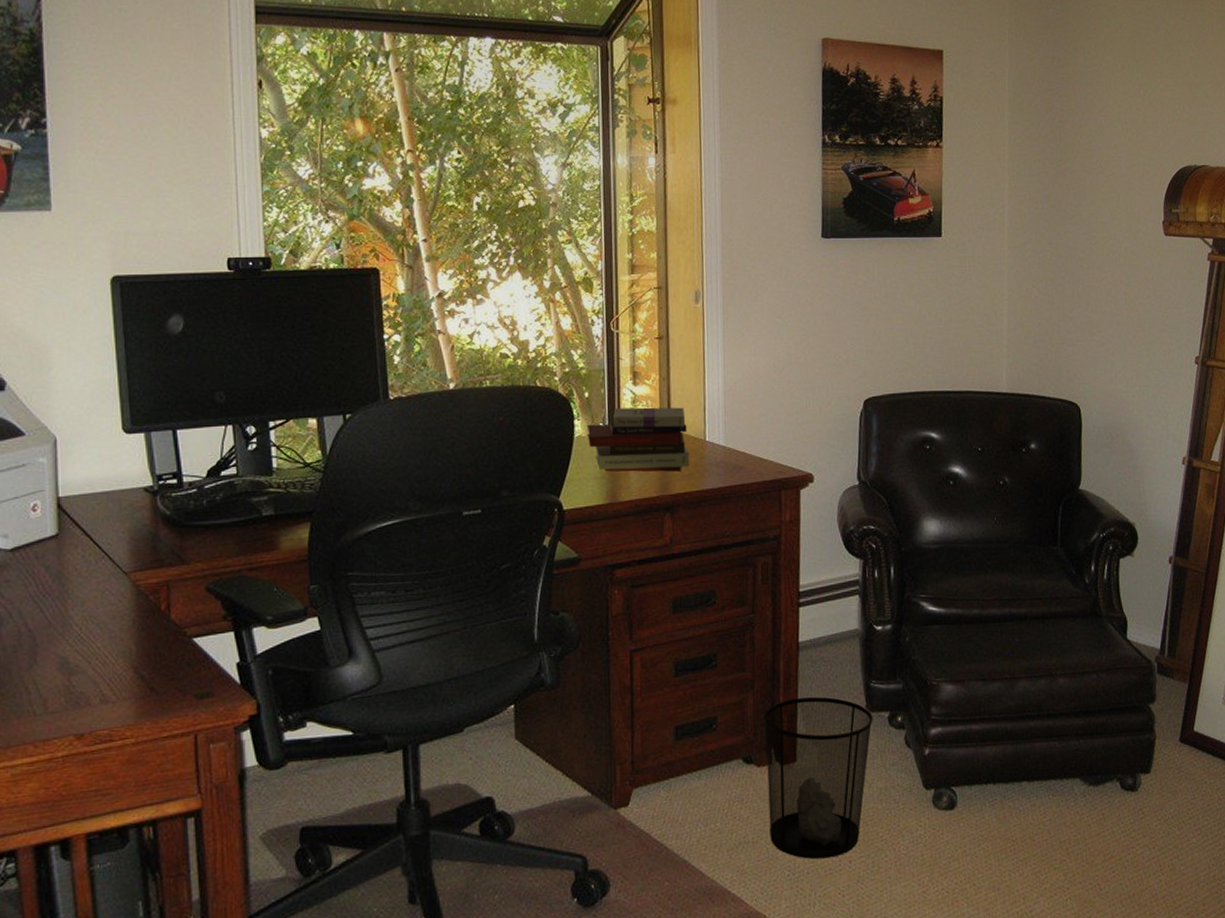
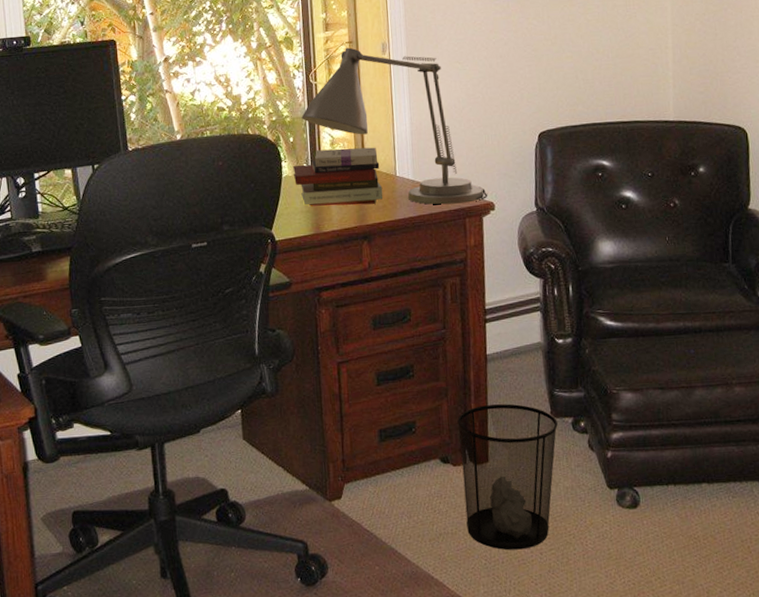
desk lamp: none [599,294,807,475] -> present [301,47,488,205]

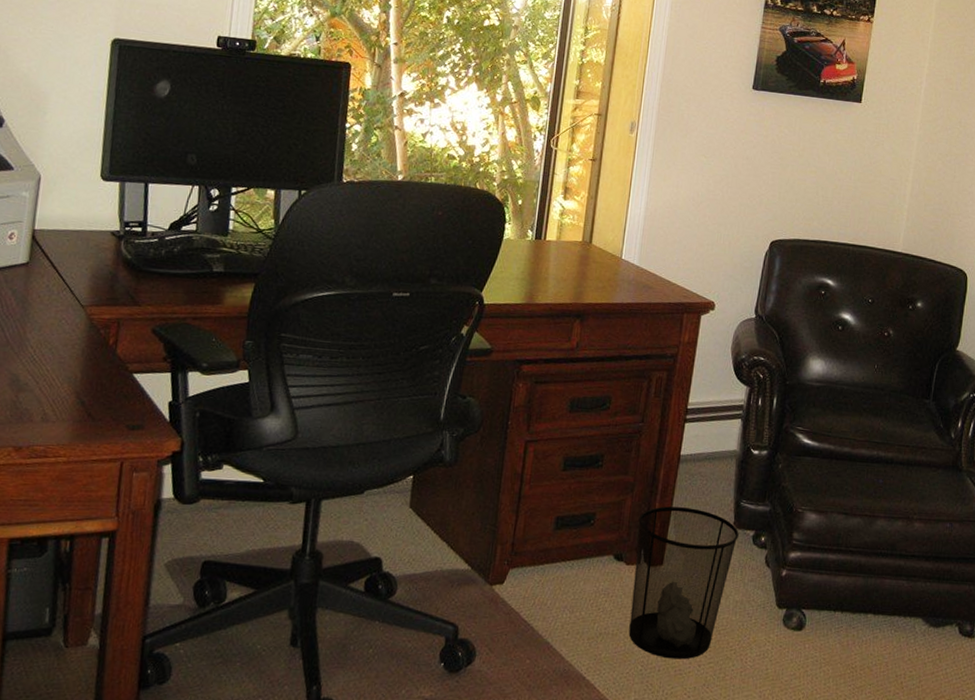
books: present [293,147,384,206] -> none [515,218,607,283]
desk lamp: present [301,47,488,205] -> none [535,119,711,299]

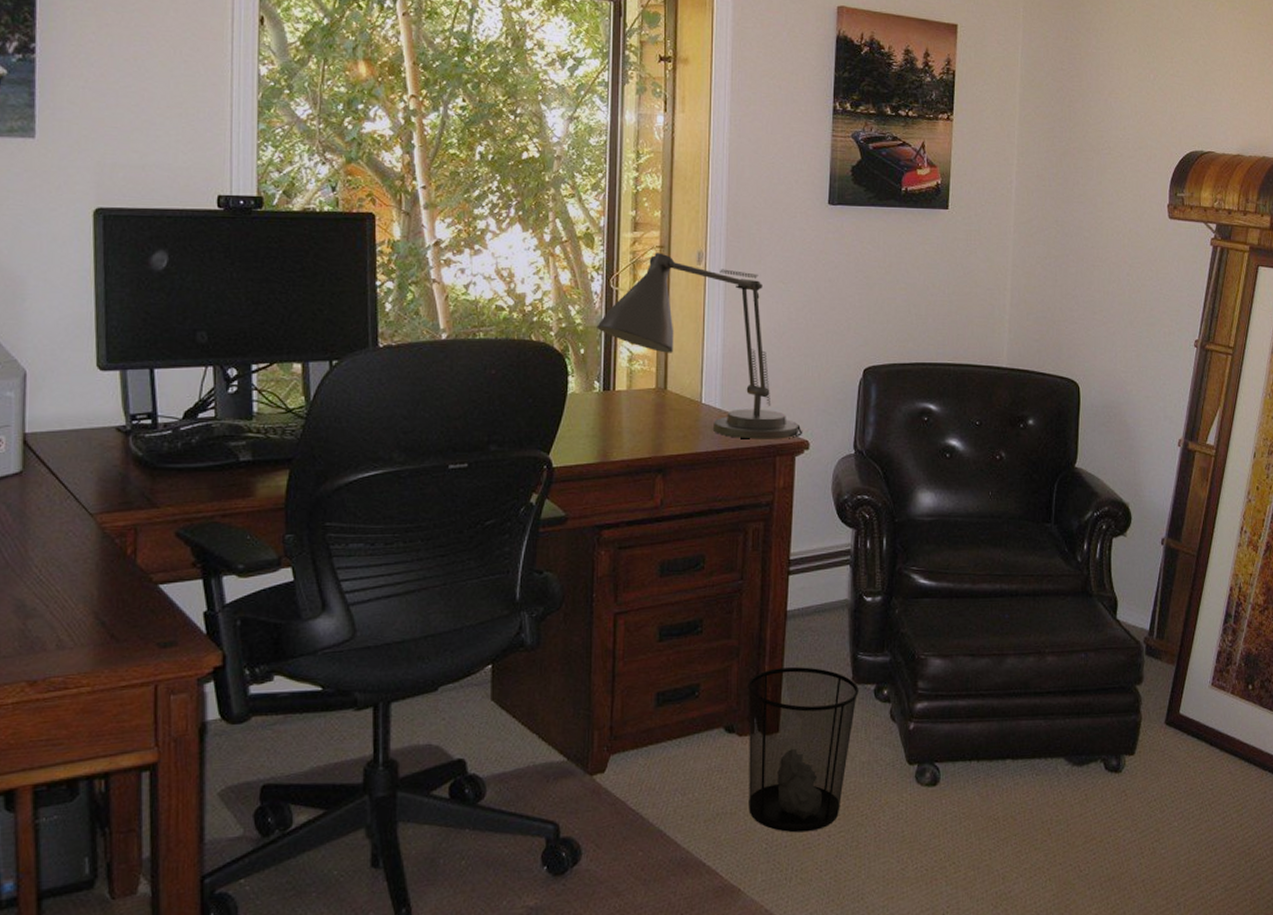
desk lamp: none [535,119,711,299] -> present [597,252,803,439]

